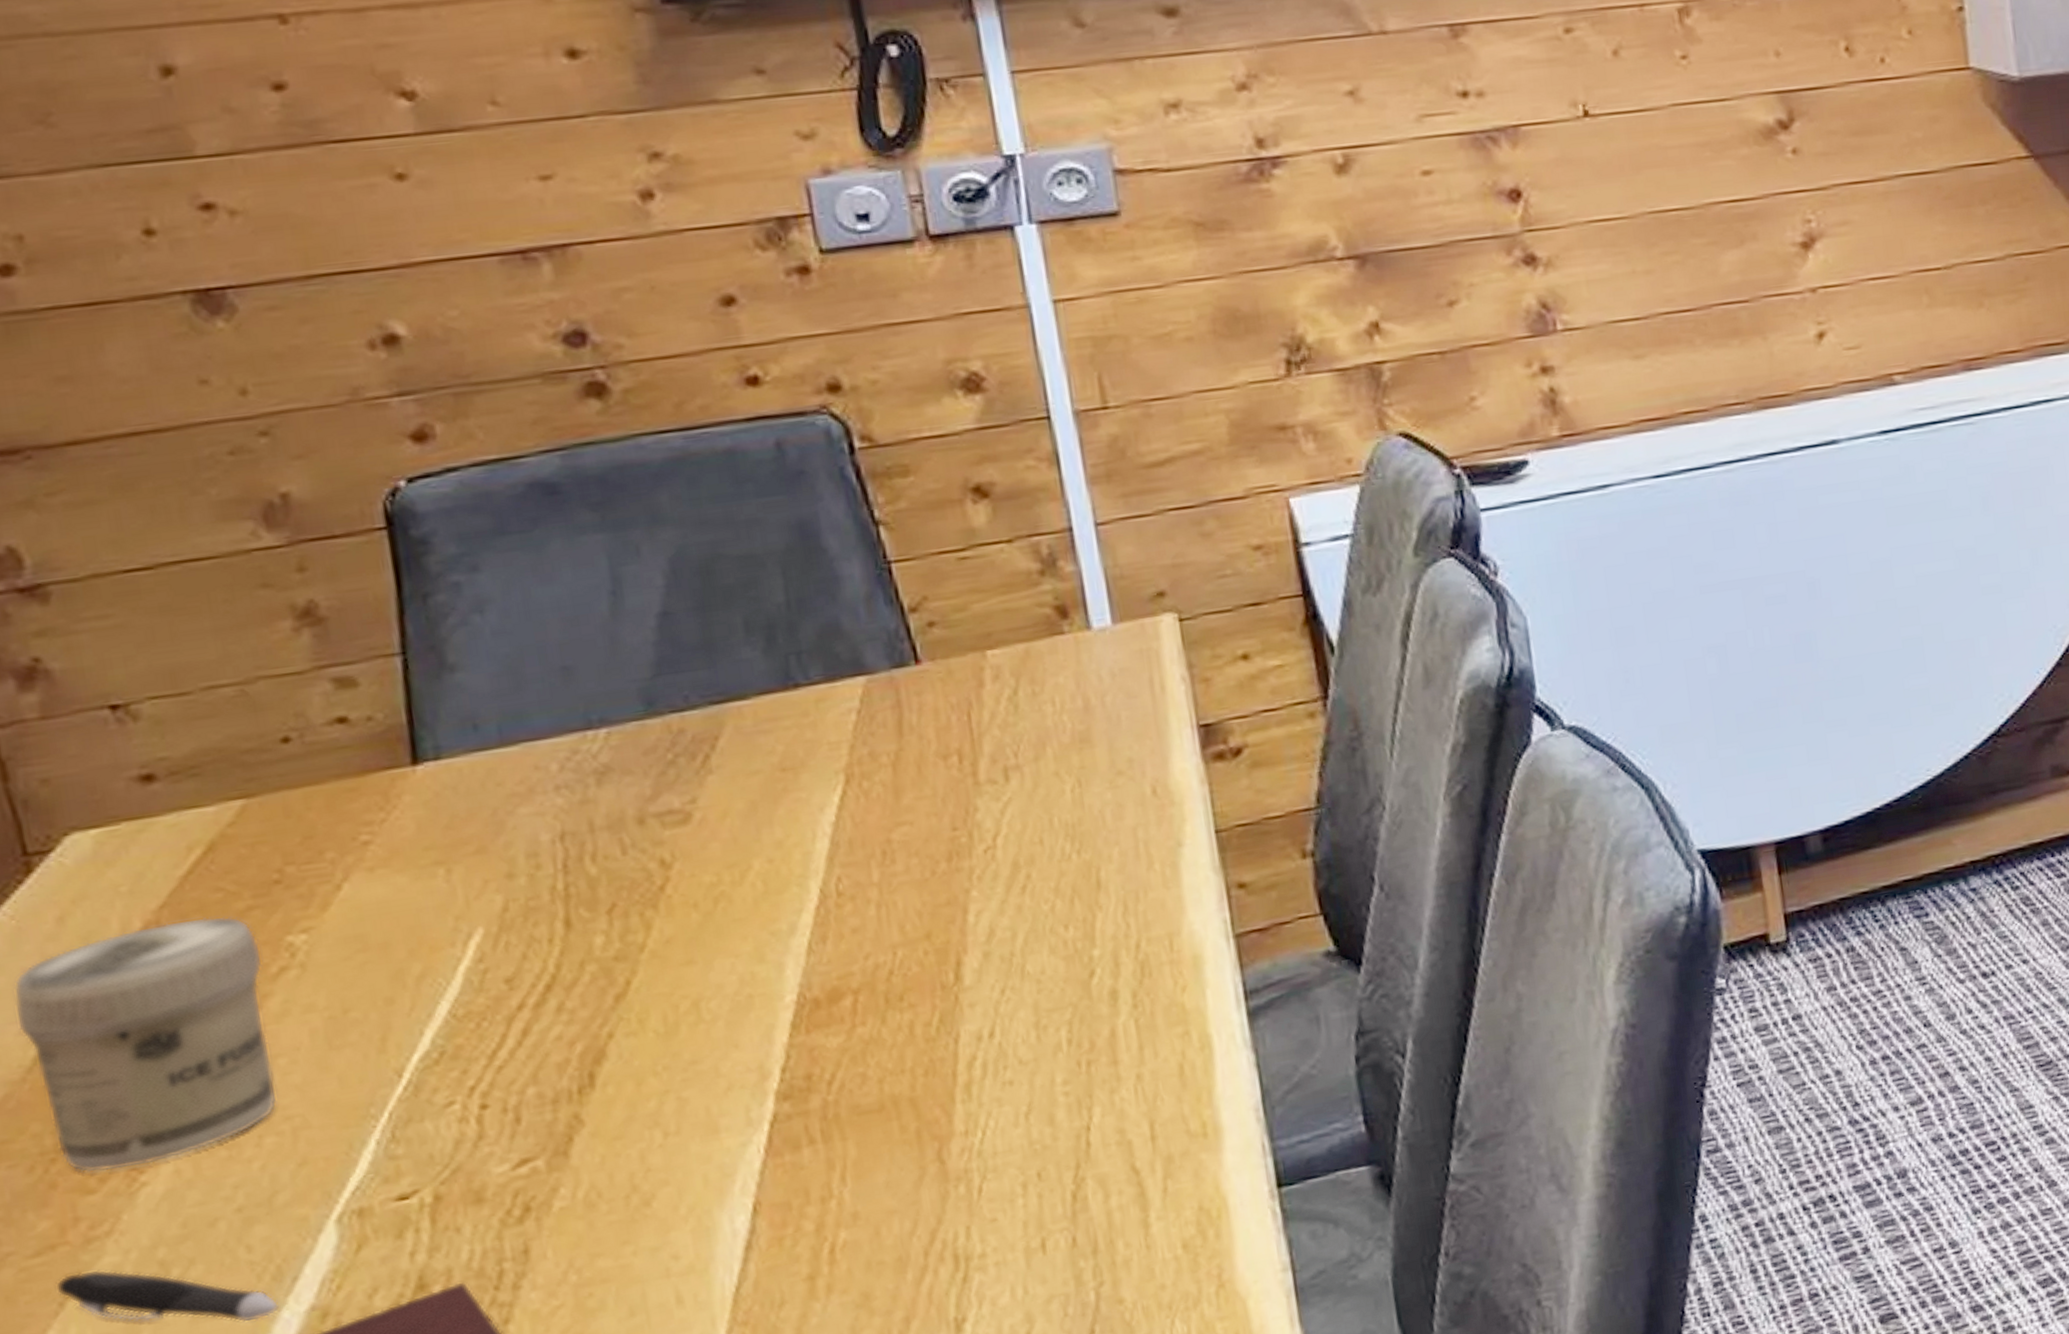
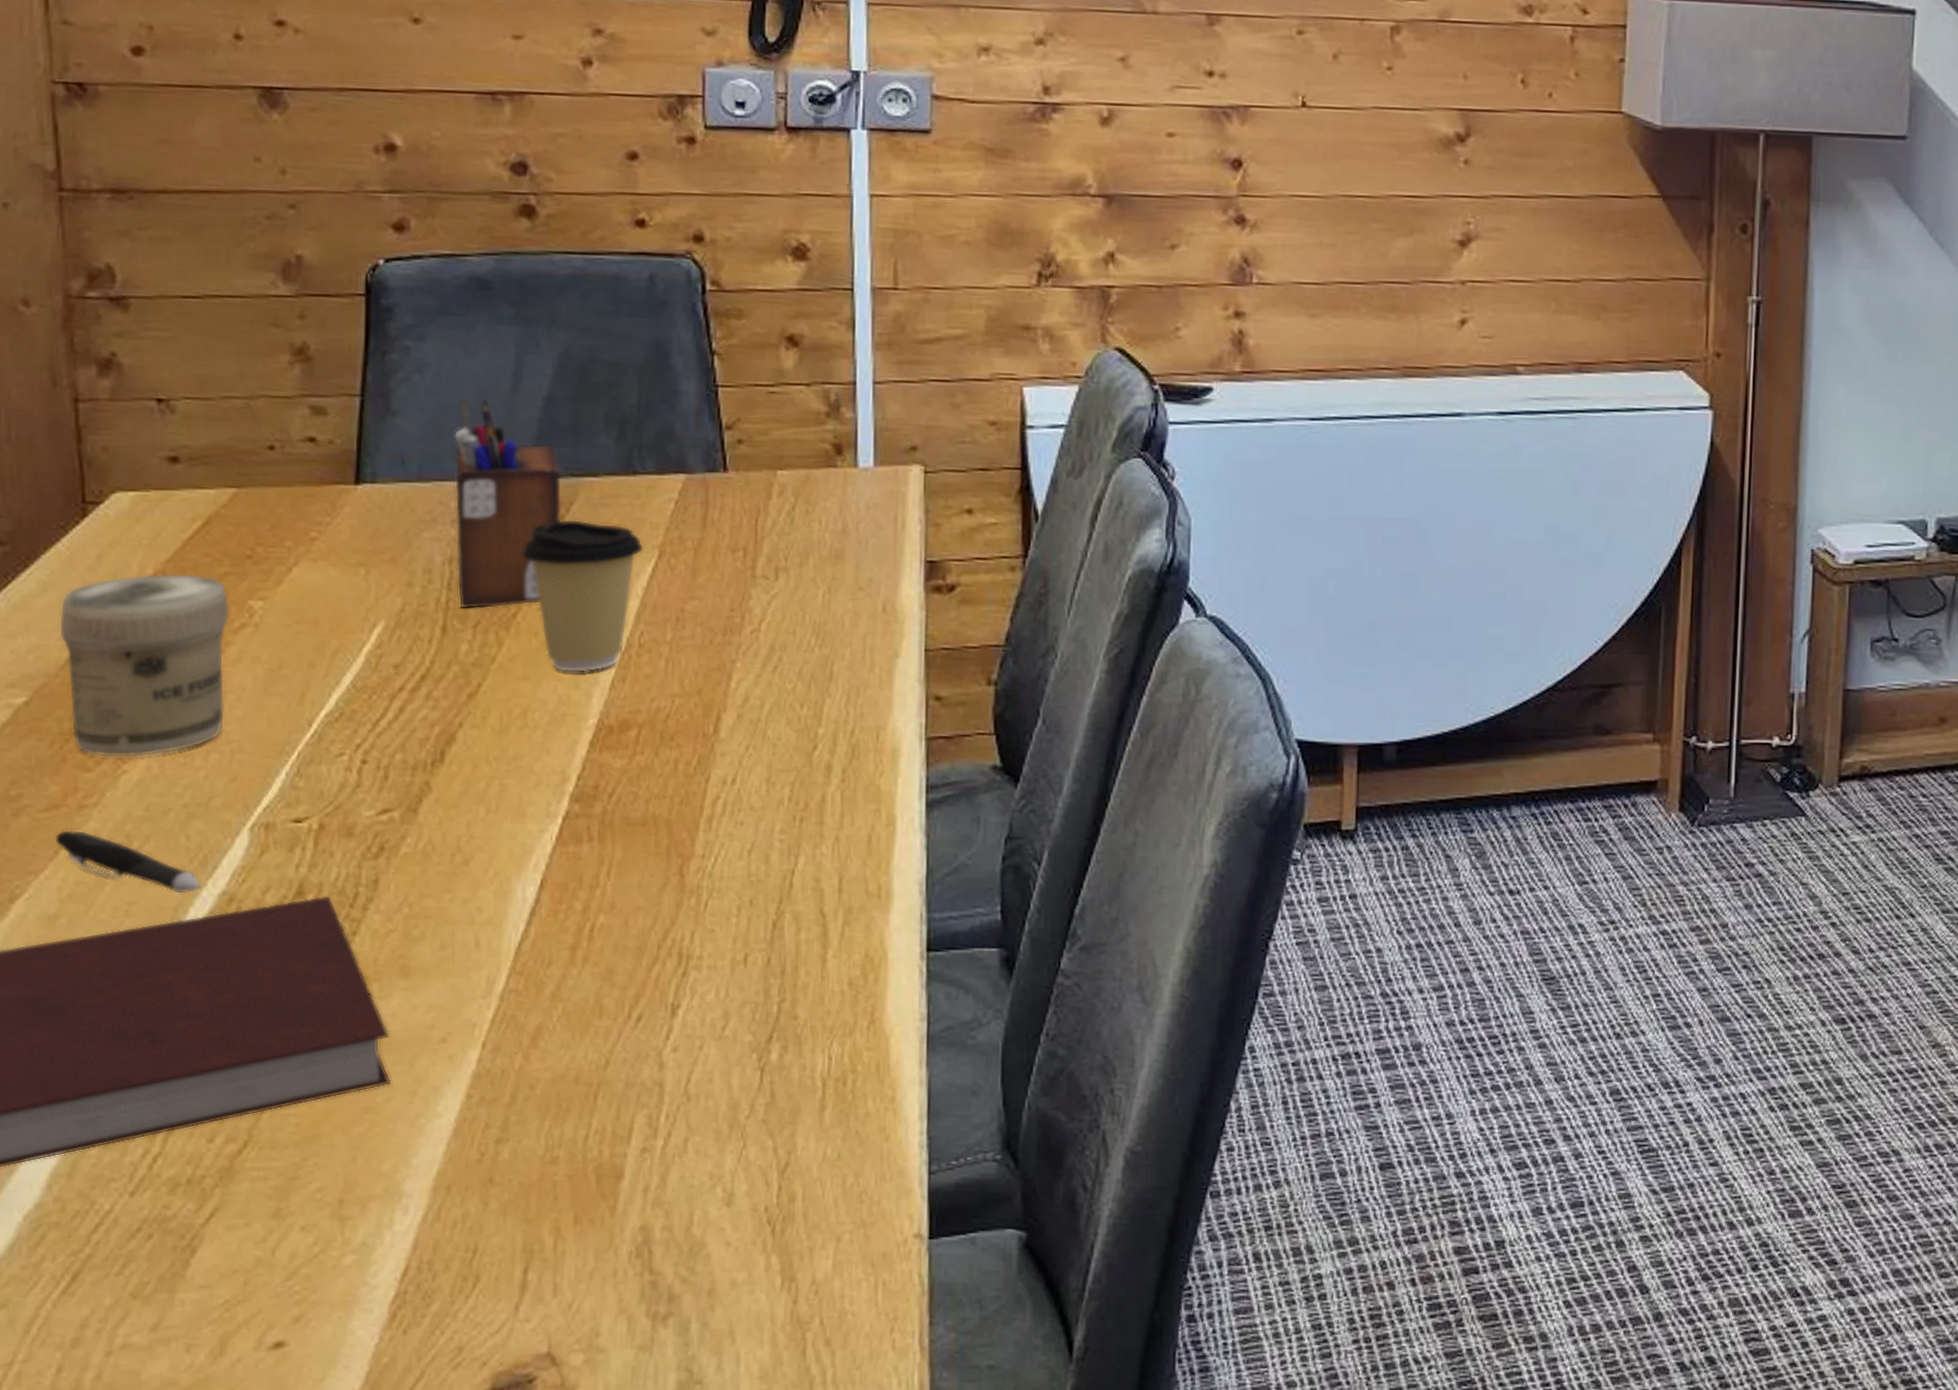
desk organizer: none [539,628,706,893] -> present [453,398,562,609]
coffee cup: none [659,752,824,945] -> present [522,519,644,673]

